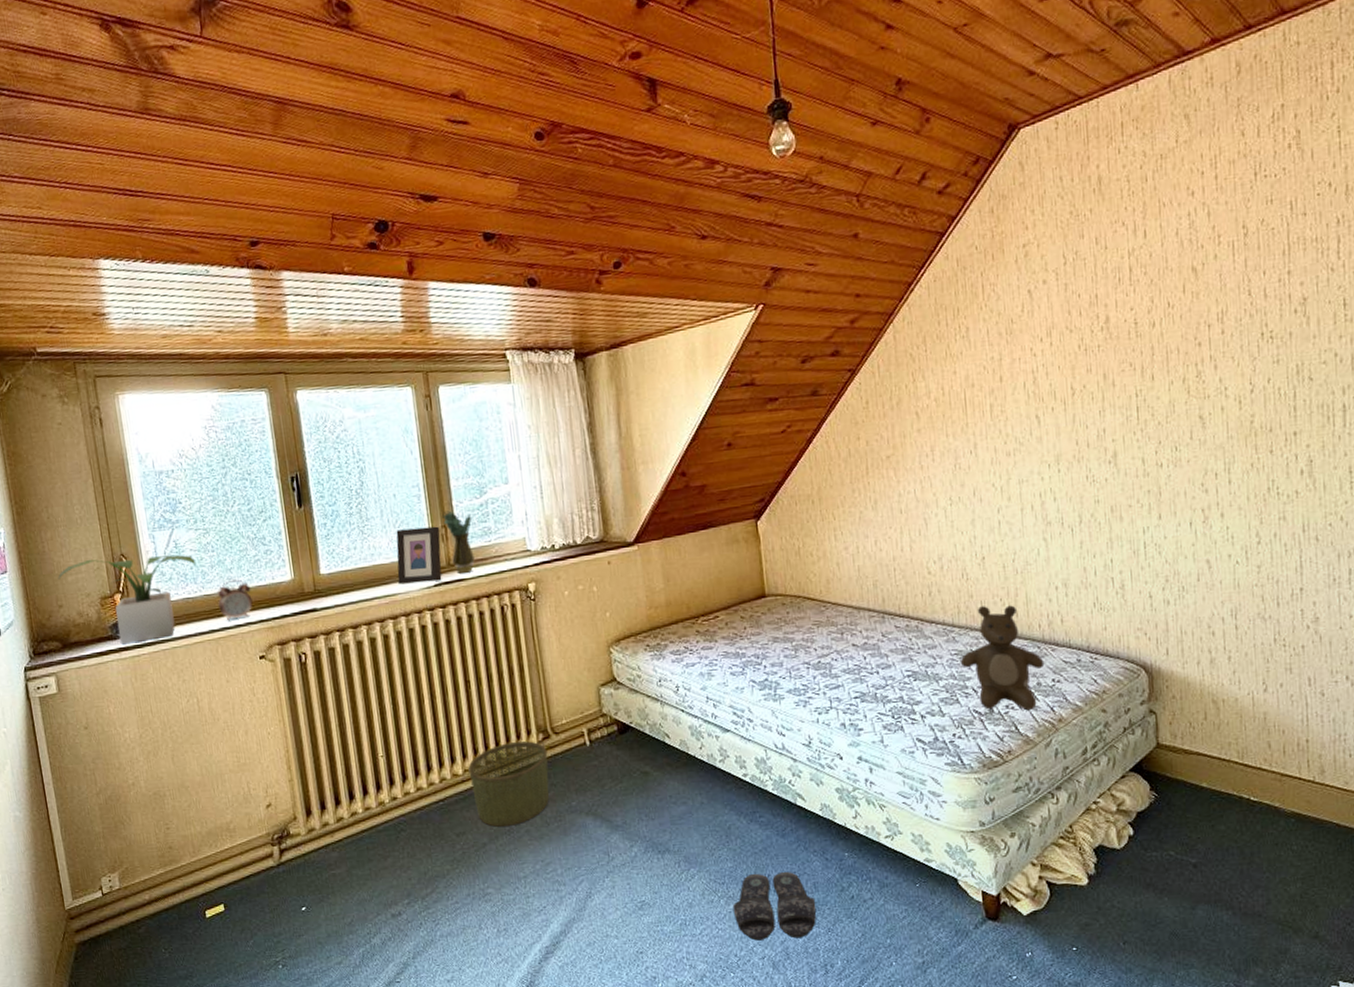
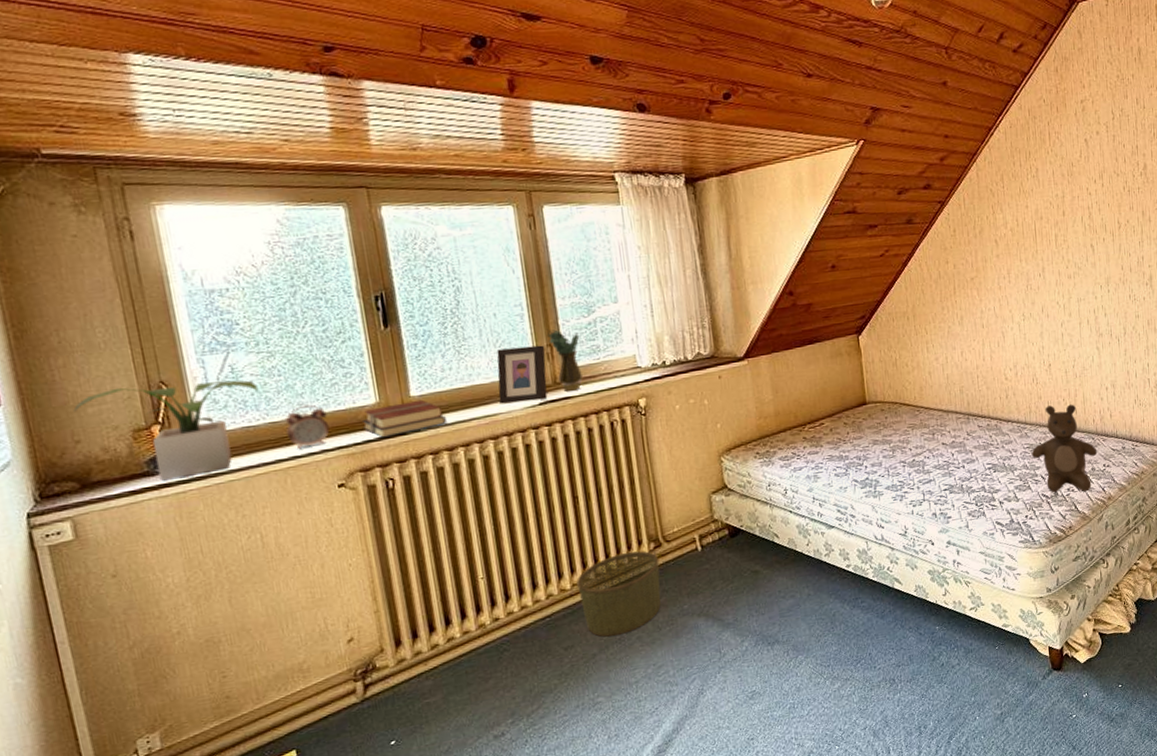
books: none [280,577,351,614] -> present [363,399,447,438]
slippers: present [732,871,817,941] -> none [837,648,912,714]

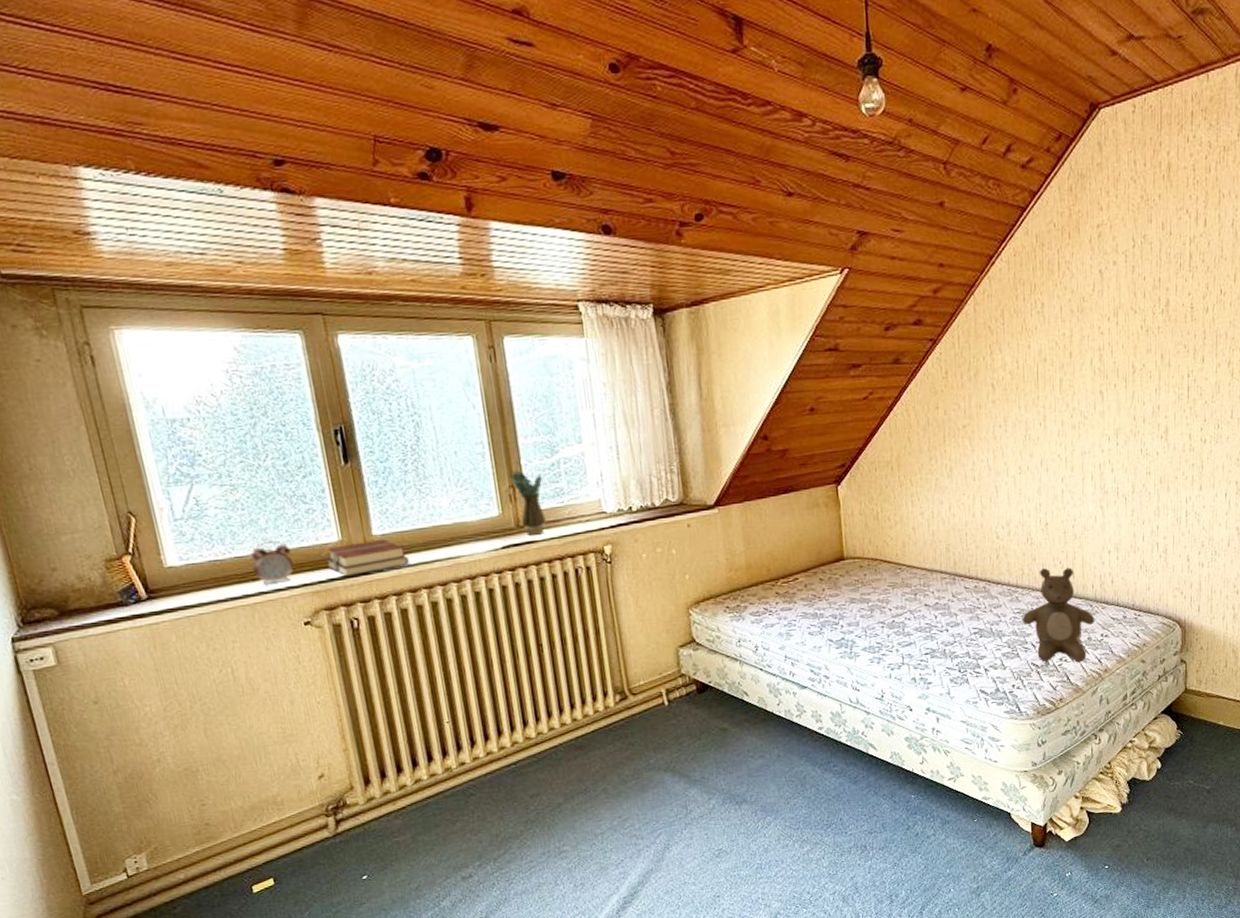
potted plant: present [73,380,259,481] -> none [48,512,223,612]
picture frame: present [496,345,548,404] -> none [458,486,511,547]
basket: present [576,549,661,637] -> none [541,701,627,787]

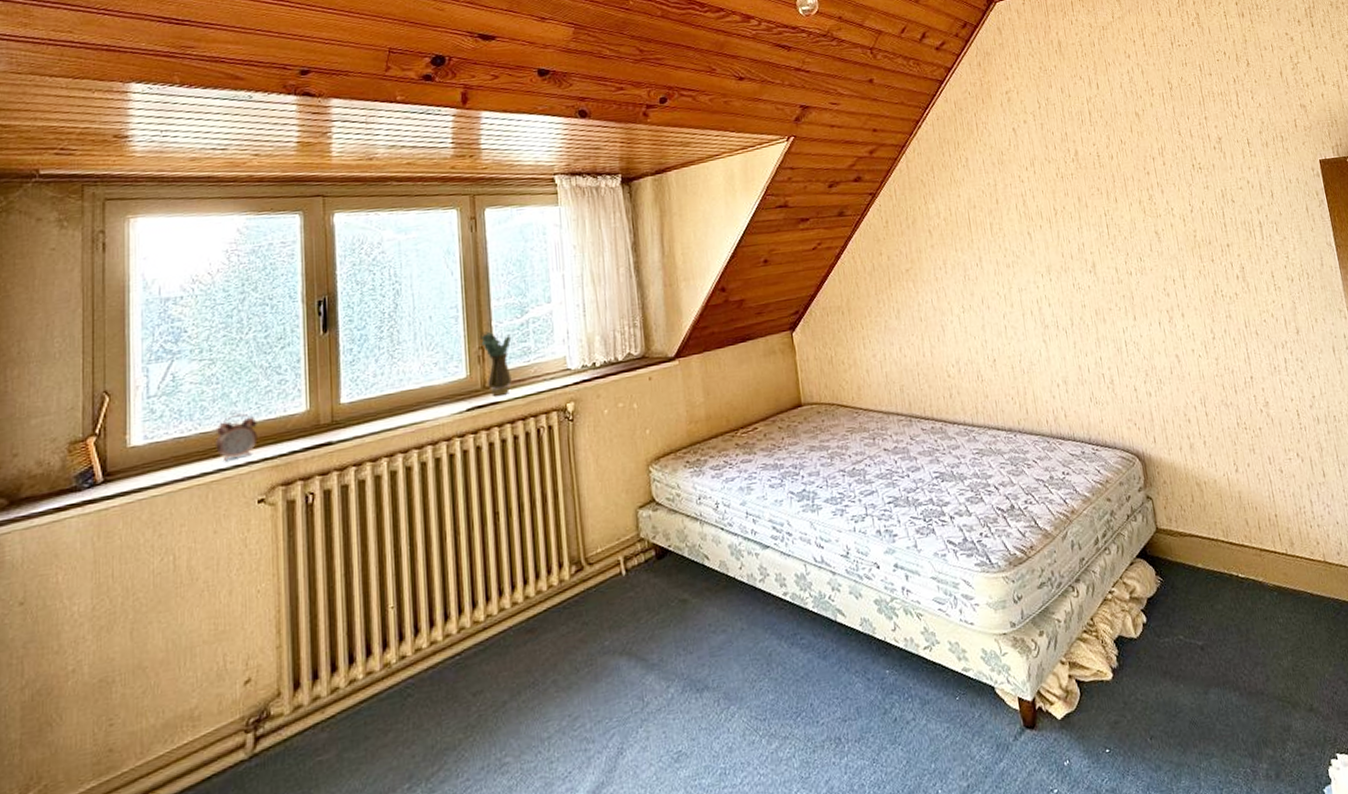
books: present [326,539,409,577] -> none [291,406,373,449]
teddy bear: present [1021,567,1095,663] -> none [981,403,1055,505]

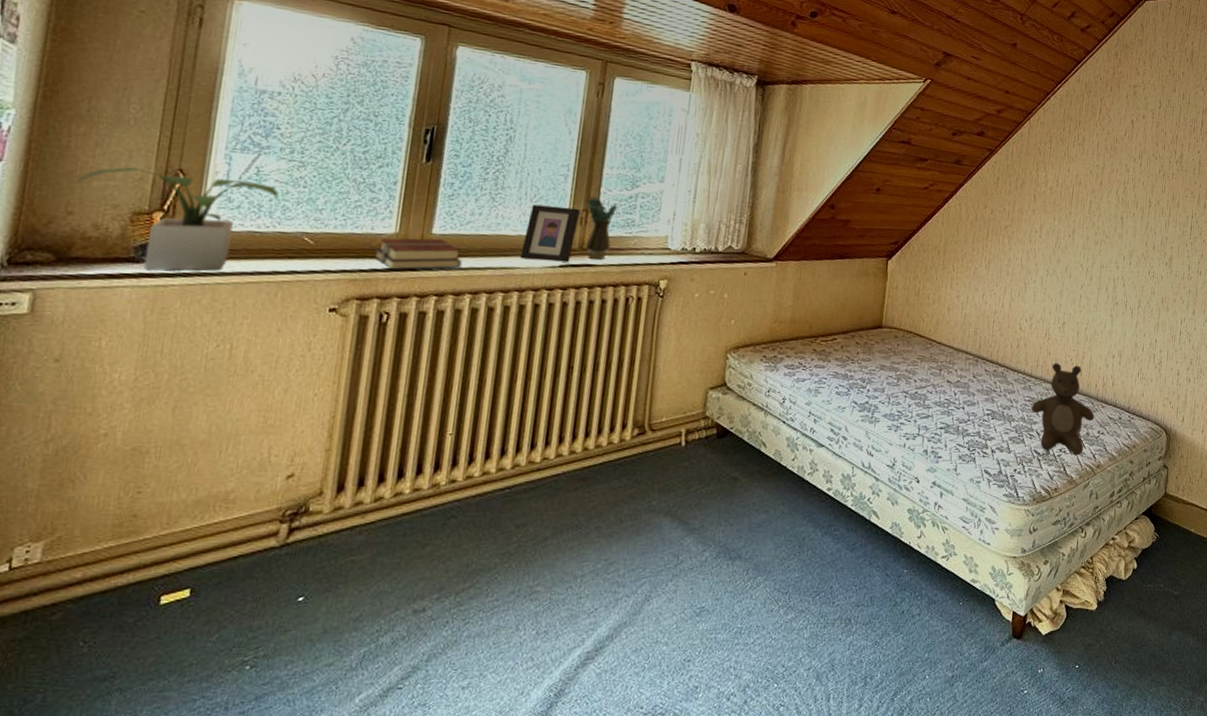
potted plant: none [18,389,196,497] -> present [77,166,279,271]
alarm clock: present [216,413,258,462] -> none [292,221,341,265]
books: none [291,406,373,449] -> present [374,238,462,270]
picture frame: none [427,347,477,411] -> present [520,204,581,263]
teddy bear: none [981,403,1055,505] -> present [1031,363,1095,456]

